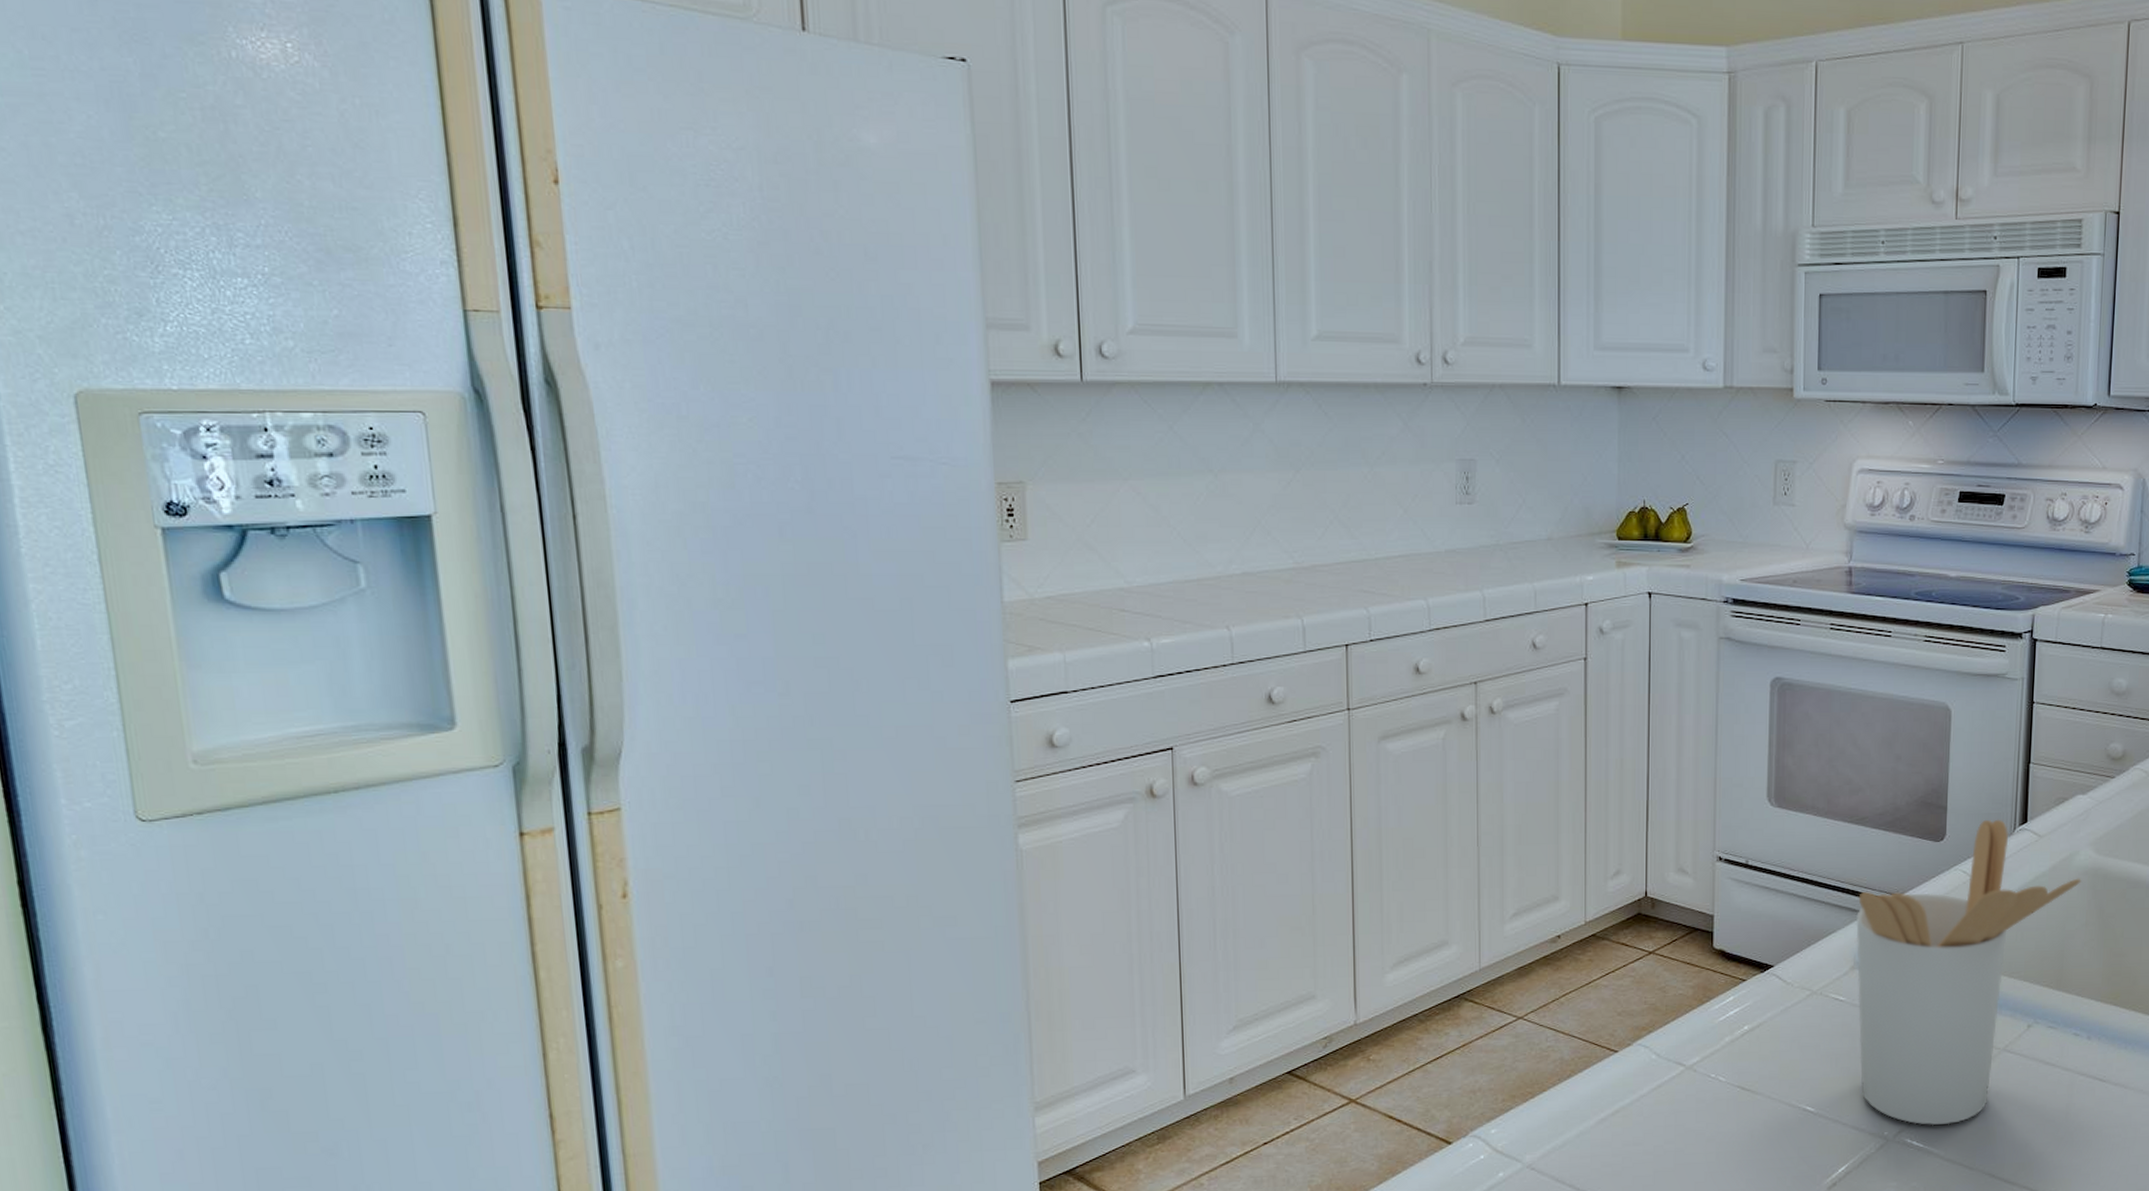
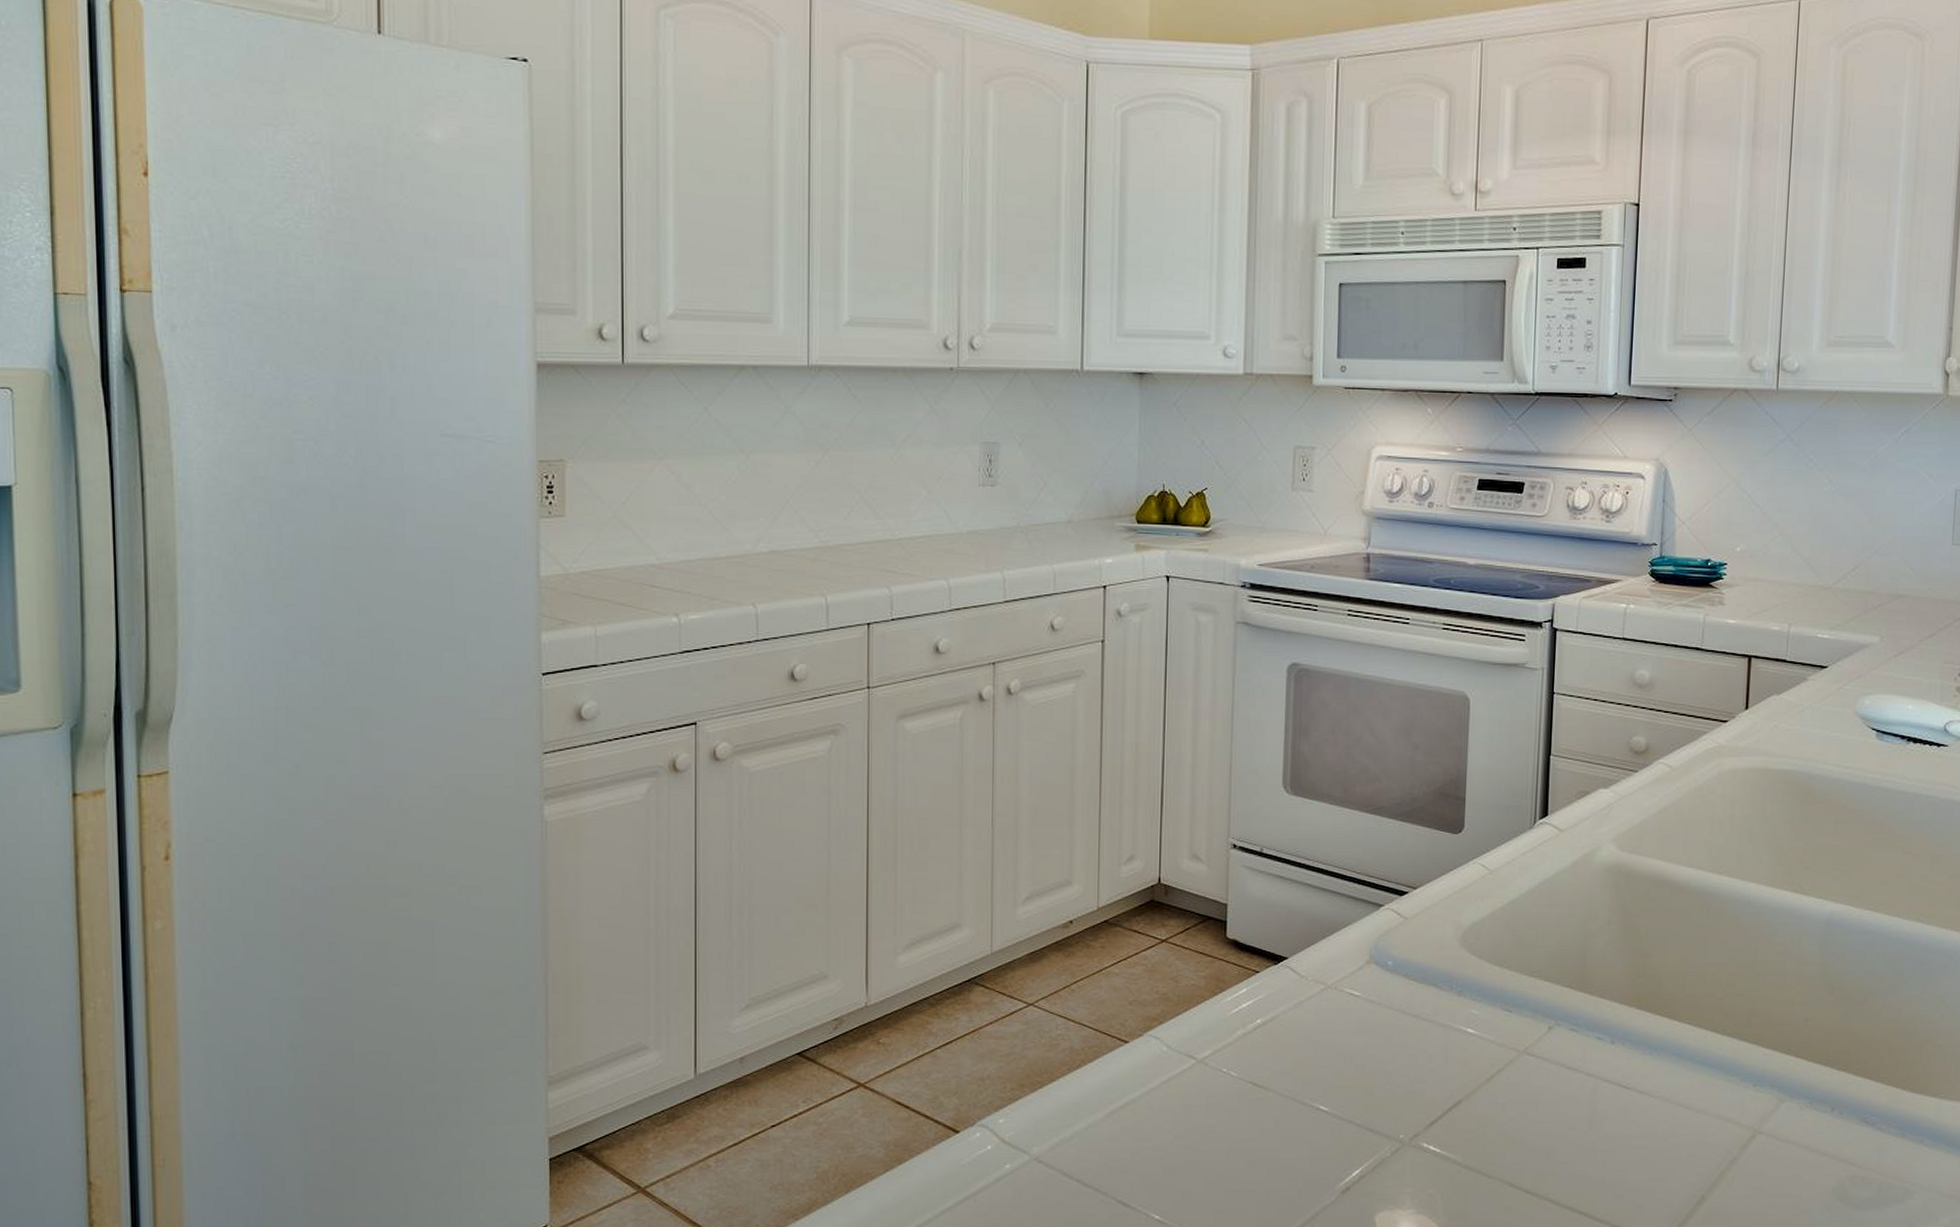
utensil holder: present [1856,819,2082,1126] -> none [1371,812,1604,1130]

